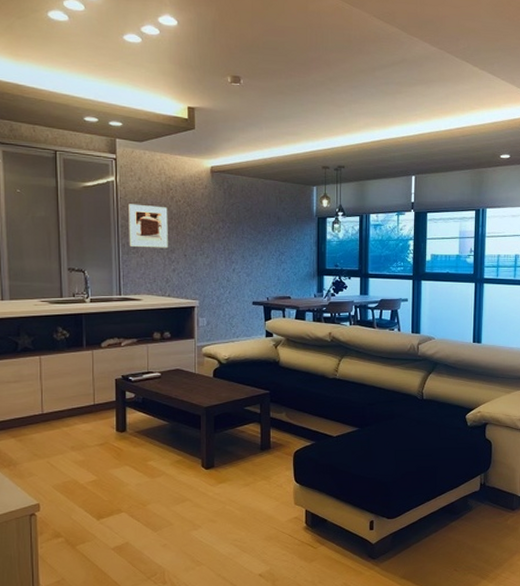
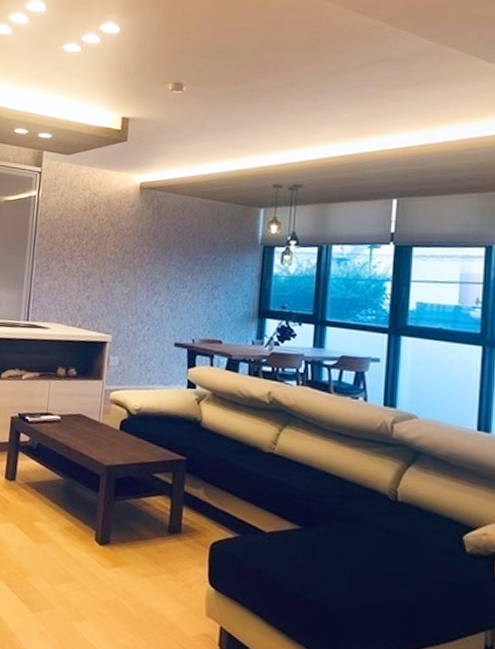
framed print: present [129,204,168,248] -> none [43,221,89,272]

